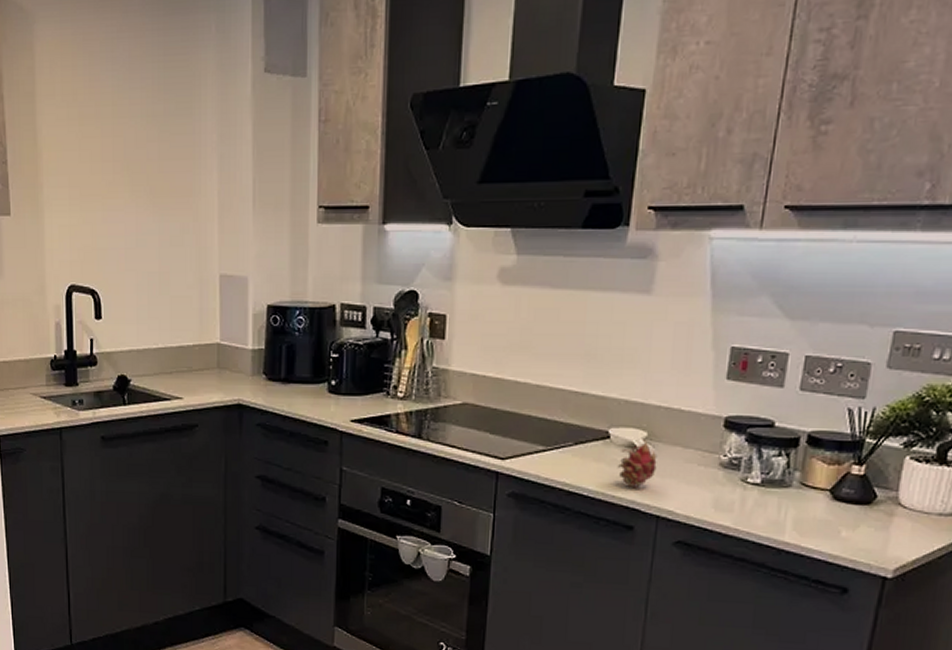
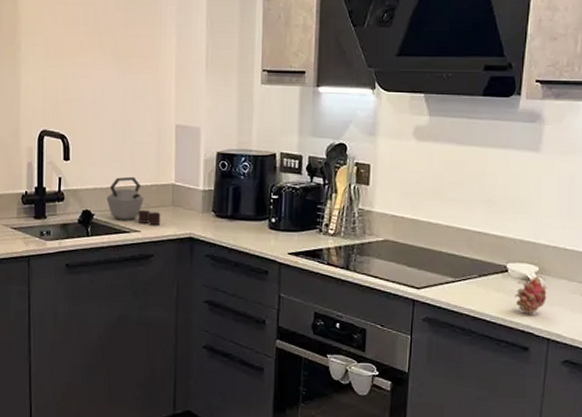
kettle: none [144,336,205,391] -> present [106,176,161,225]

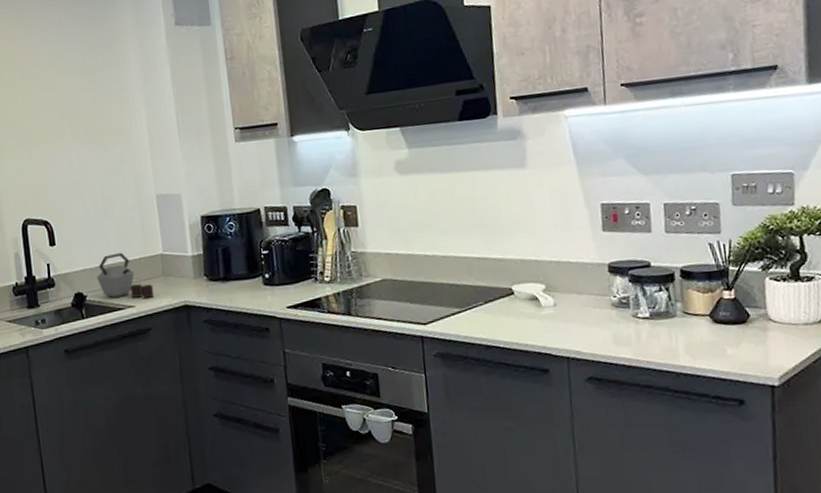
fruit: present [514,273,547,314] -> none [524,291,559,335]

